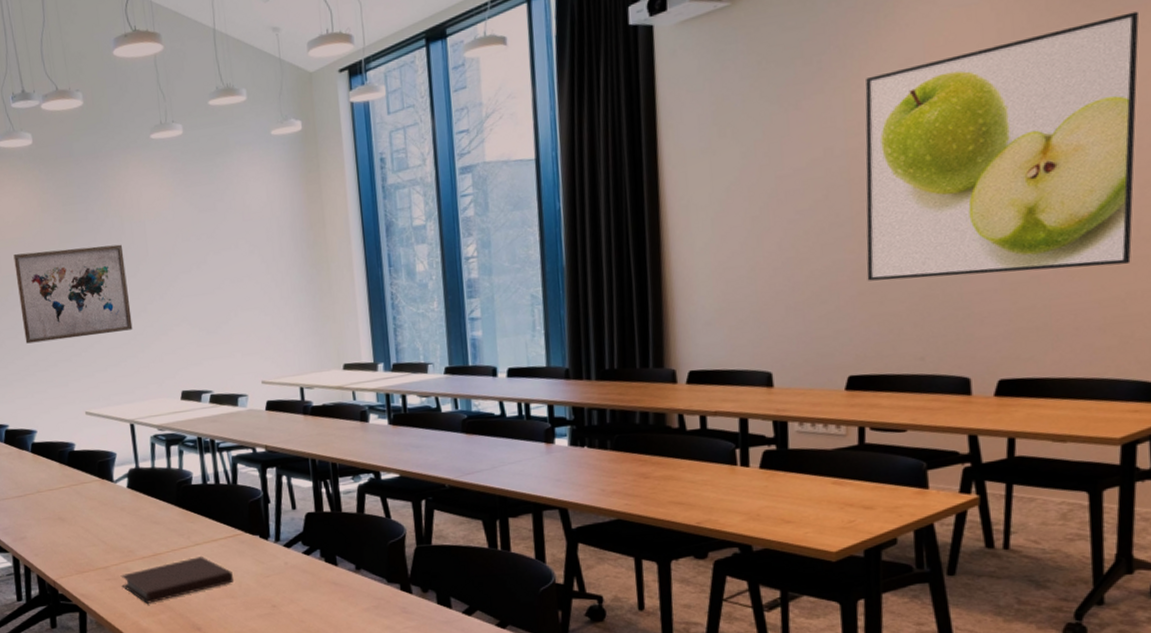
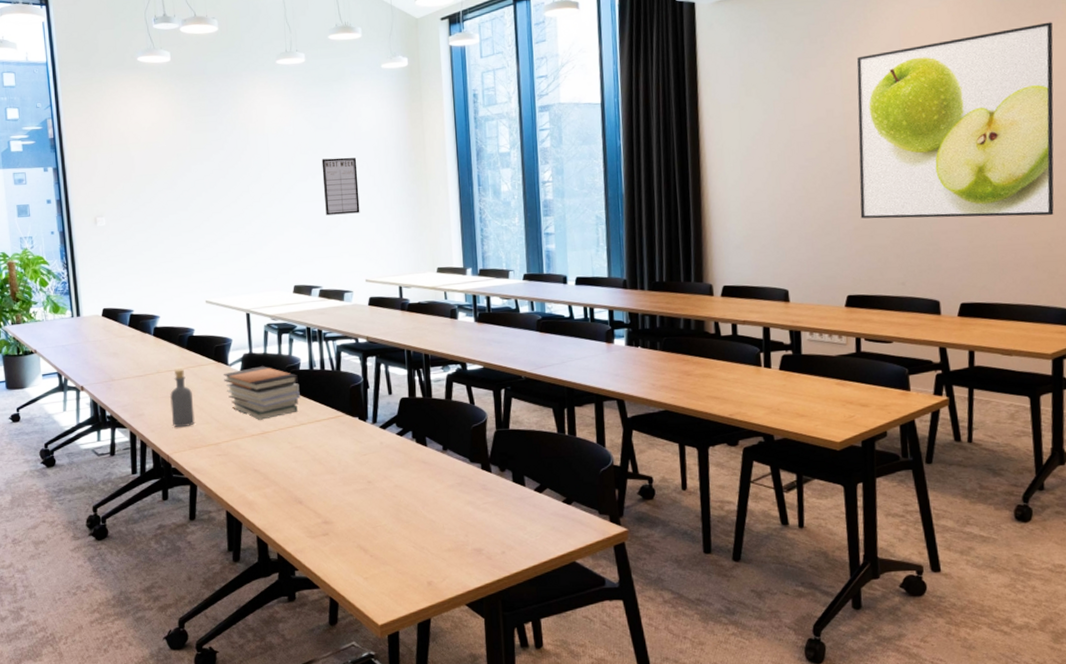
wall art: present [13,244,133,344] -> none [147,153,253,237]
bottle: none [52,487,81,551] -> present [169,368,195,428]
book stack: none [108,481,194,541] -> present [222,366,300,420]
notebook: present [120,557,233,604] -> none [230,436,334,478]
writing board: none [206,242,253,310] -> present [321,157,360,215]

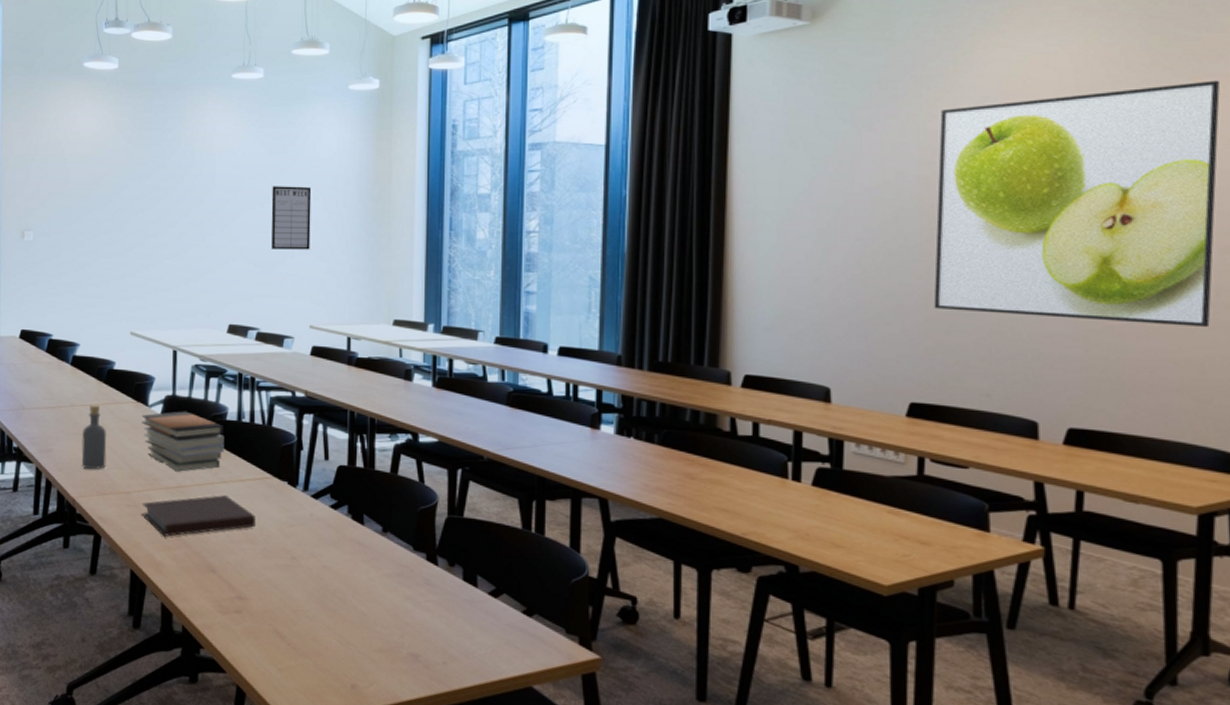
notebook: none [230,436,334,478] -> present [141,495,256,537]

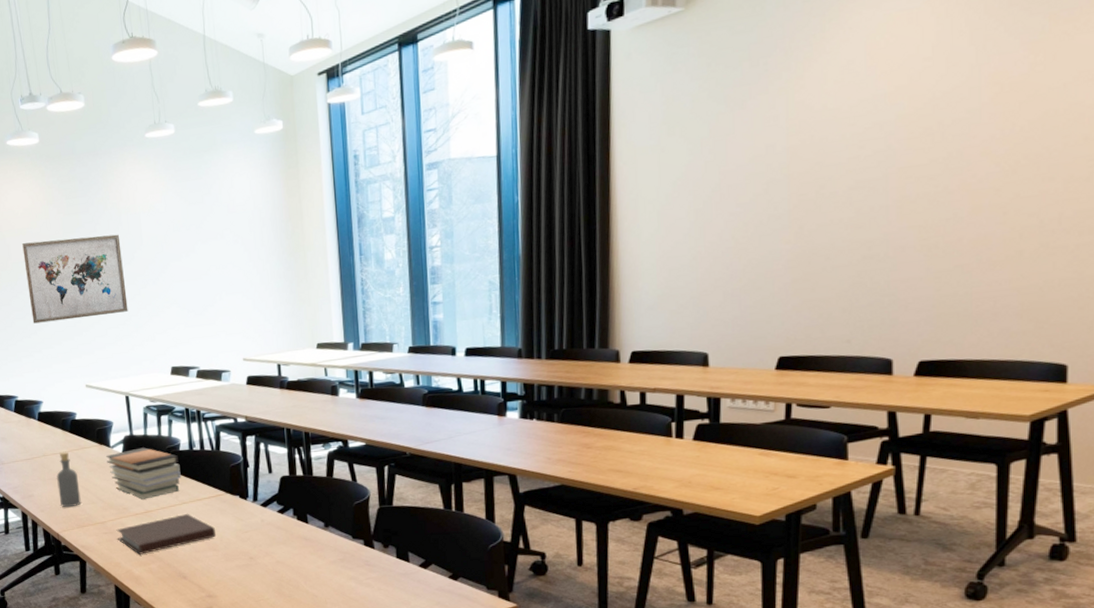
wall art: none [82,170,191,258] -> present [22,234,128,324]
writing board: present [271,186,312,250] -> none [195,232,236,294]
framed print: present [933,80,1221,328] -> none [800,14,1075,270]

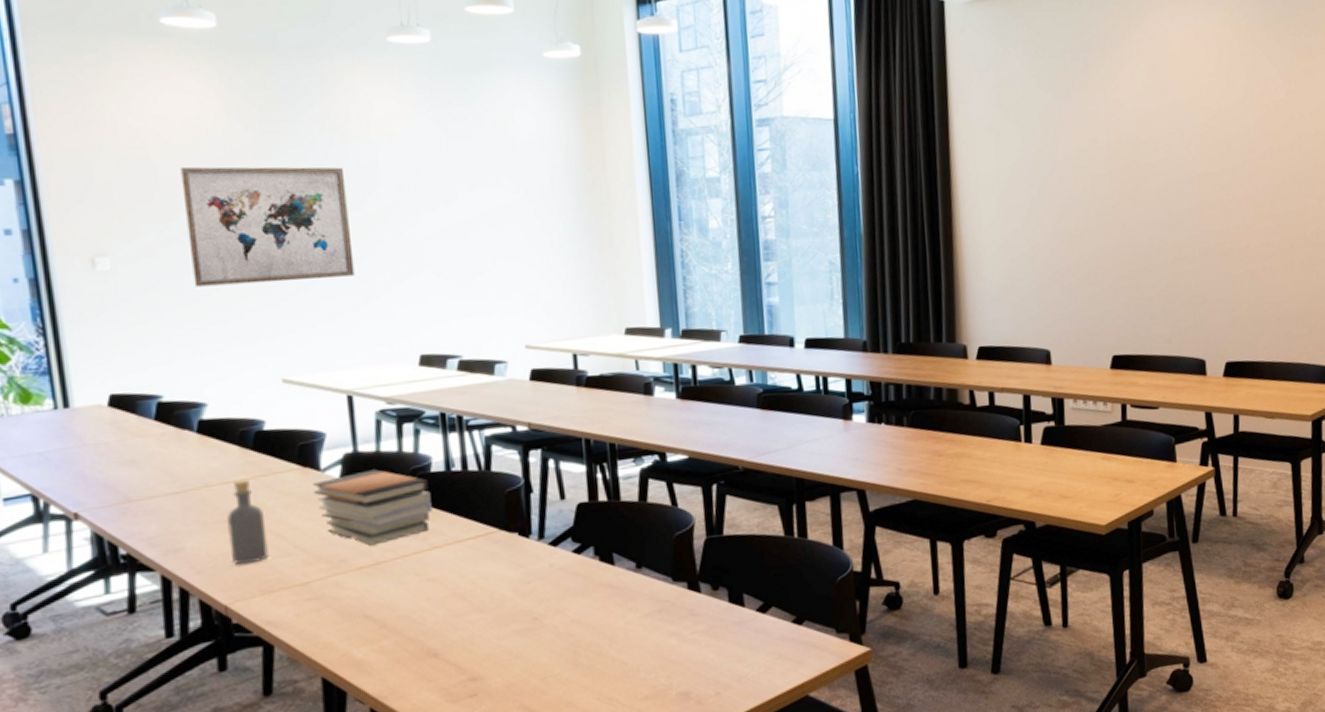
notebook: present [116,514,216,554] -> none [326,562,483,628]

